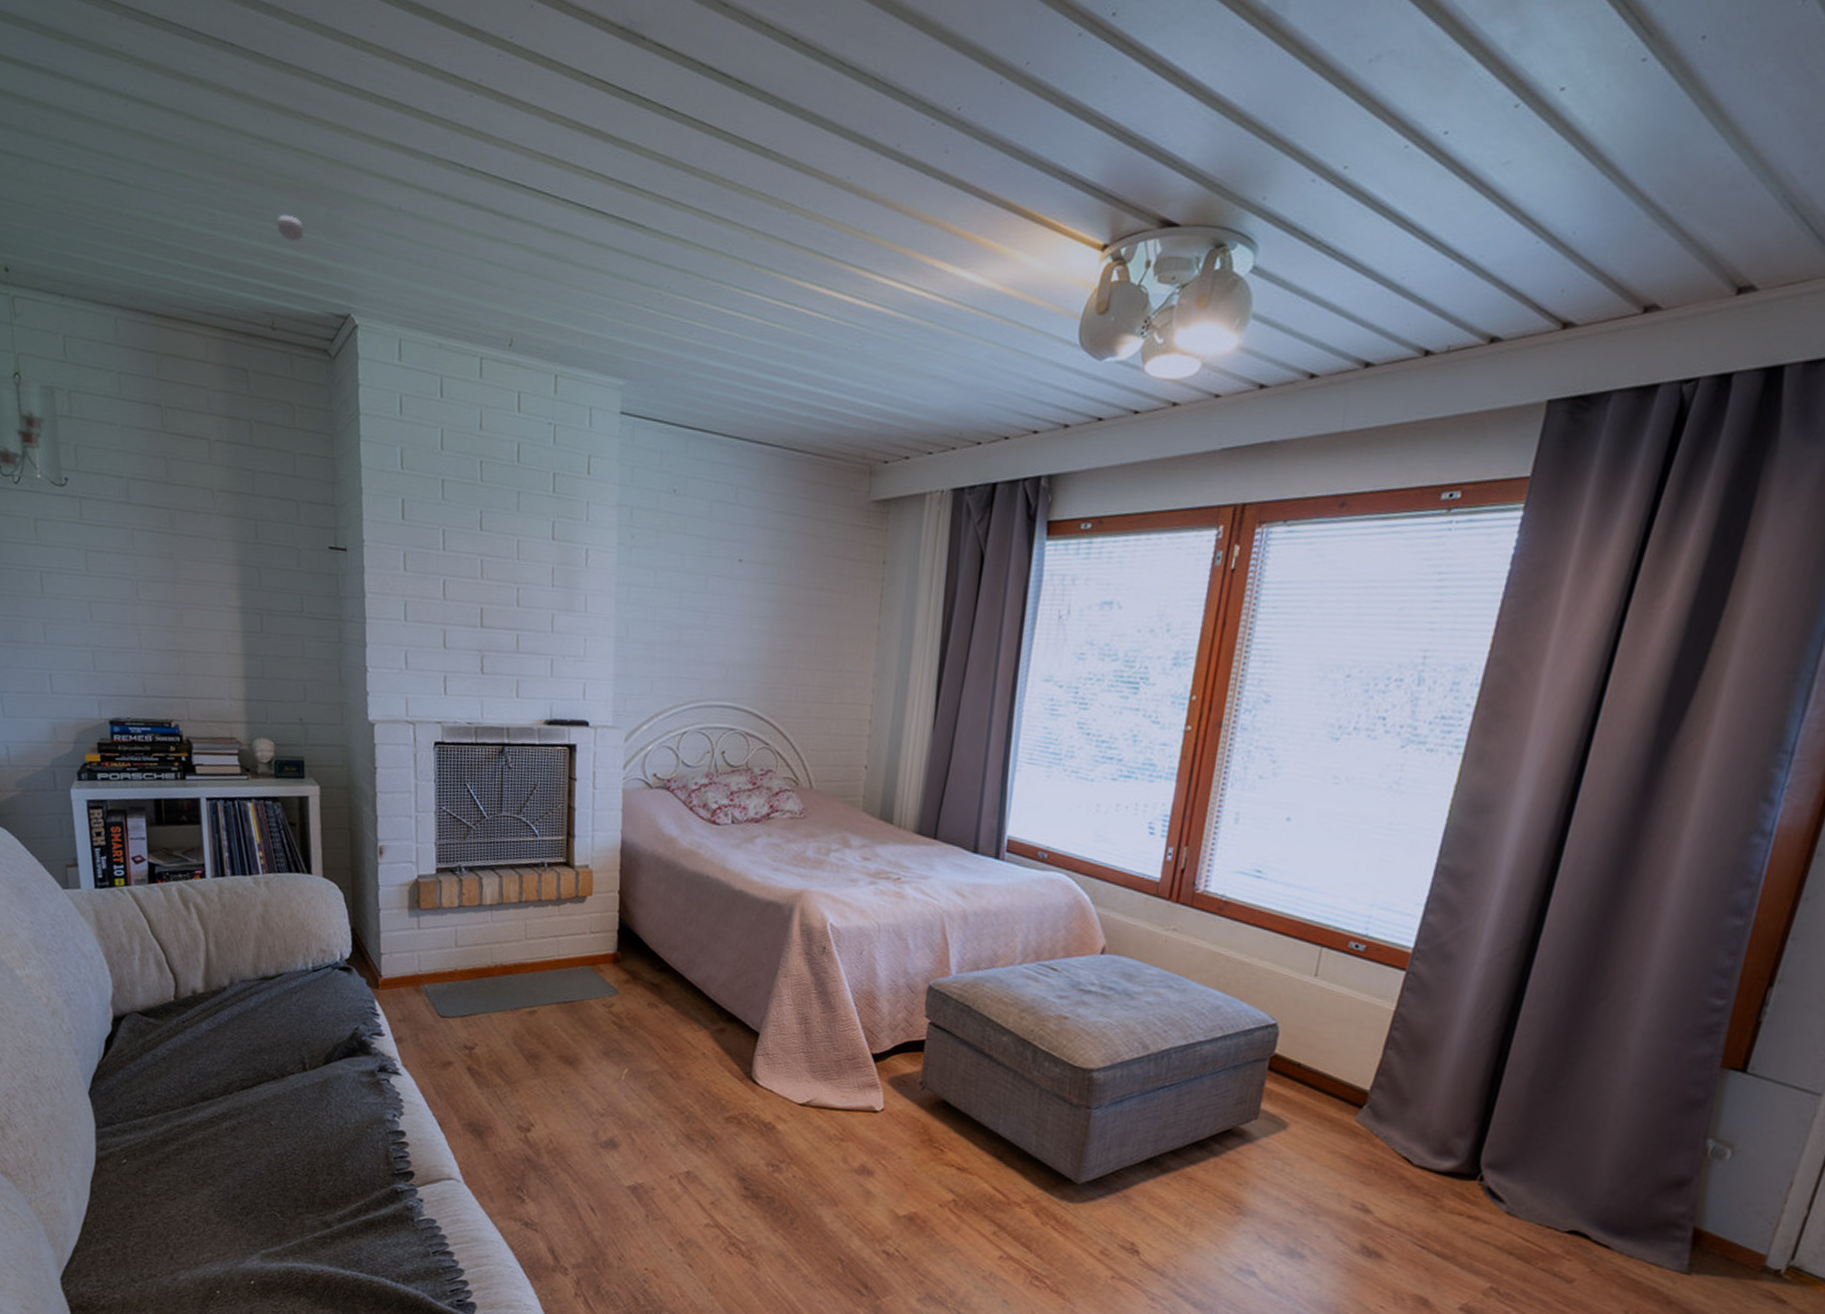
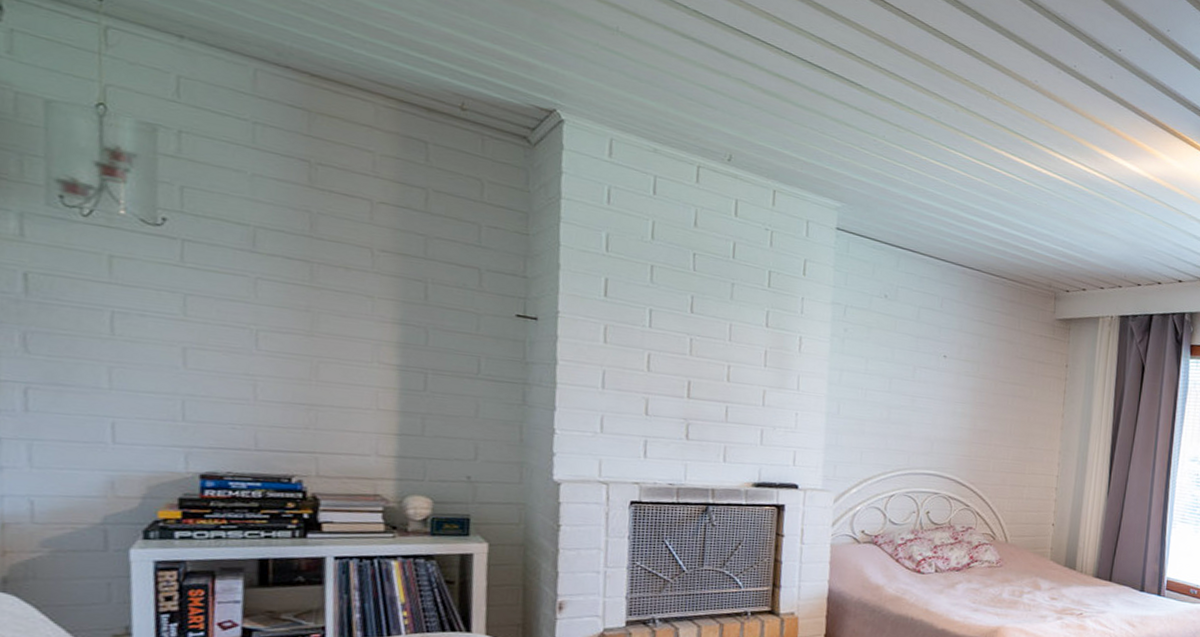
smoke detector: present [277,214,303,241] -> none [474,11,506,37]

